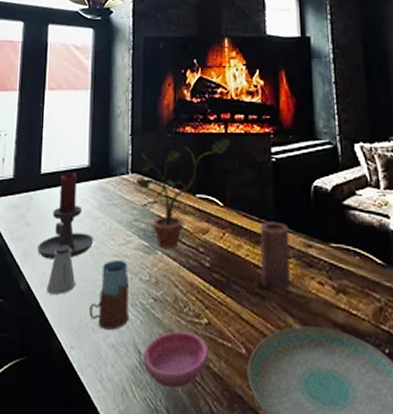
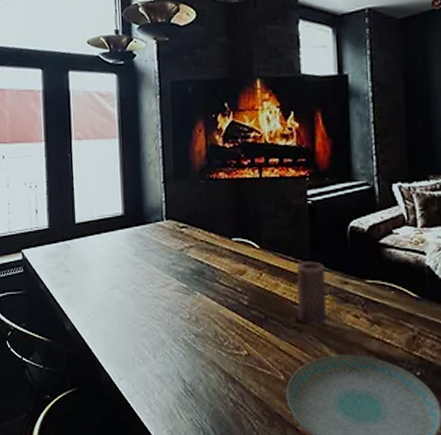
candle holder: present [38,172,94,260] -> none [79,220,134,303]
saltshaker: present [47,245,76,294] -> none [92,289,119,333]
drinking glass: present [89,259,130,330] -> none [134,300,173,363]
potted plant: present [137,139,230,248] -> none [172,183,265,289]
saucer: present [144,330,209,389] -> none [188,361,250,410]

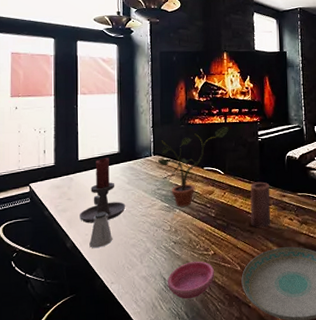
candle holder: none [79,220,134,303] -> present [80,157,126,223]
saltshaker: none [92,289,119,333] -> present [89,211,113,248]
potted plant: none [172,183,265,289] -> present [158,127,229,207]
saucer: none [188,361,250,410] -> present [168,261,215,299]

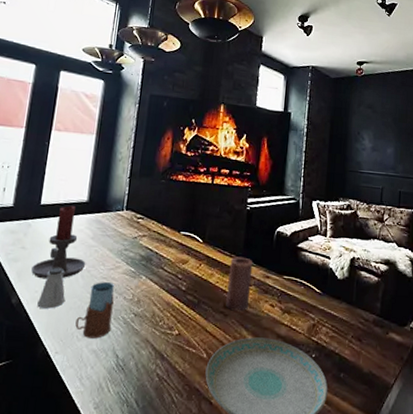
drinking glass: none [125,218,156,267] -> present [75,281,114,339]
potted plant: present [158,127,229,207] -> none [130,188,215,274]
saucer: present [168,261,215,299] -> none [120,339,177,385]

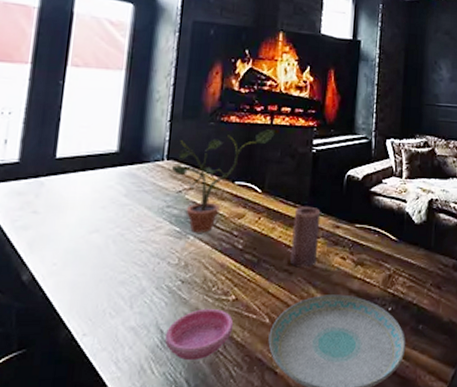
candle holder: present [31,205,86,279] -> none [47,157,118,248]
saltshaker: present [37,267,66,309] -> none [56,233,94,283]
drinking glass: present [75,281,114,339] -> none [107,245,155,314]
saucer: none [120,339,177,385] -> present [165,308,234,361]
potted plant: none [130,188,215,274] -> present [172,129,275,233]

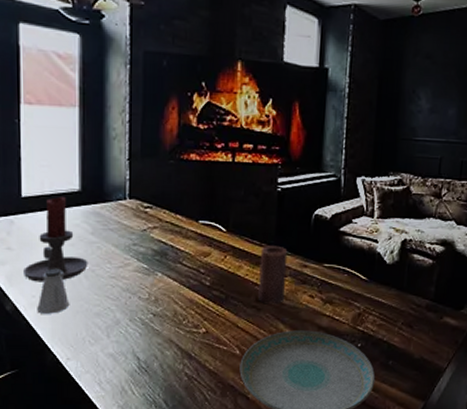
candle holder: none [47,157,118,248] -> present [23,196,88,282]
saltshaker: none [56,233,94,283] -> present [37,268,70,314]
saucer: present [165,308,234,361] -> none [143,339,206,385]
potted plant: present [172,129,275,233] -> none [135,167,237,270]

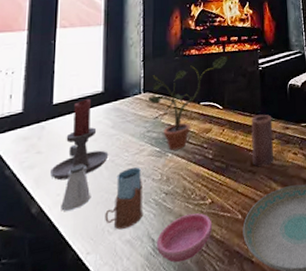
drinking glass: none [86,280,128,342] -> present [105,167,144,230]
potted plant: none [135,167,237,270] -> present [149,56,228,151]
saucer: none [143,339,206,385] -> present [157,213,213,263]

